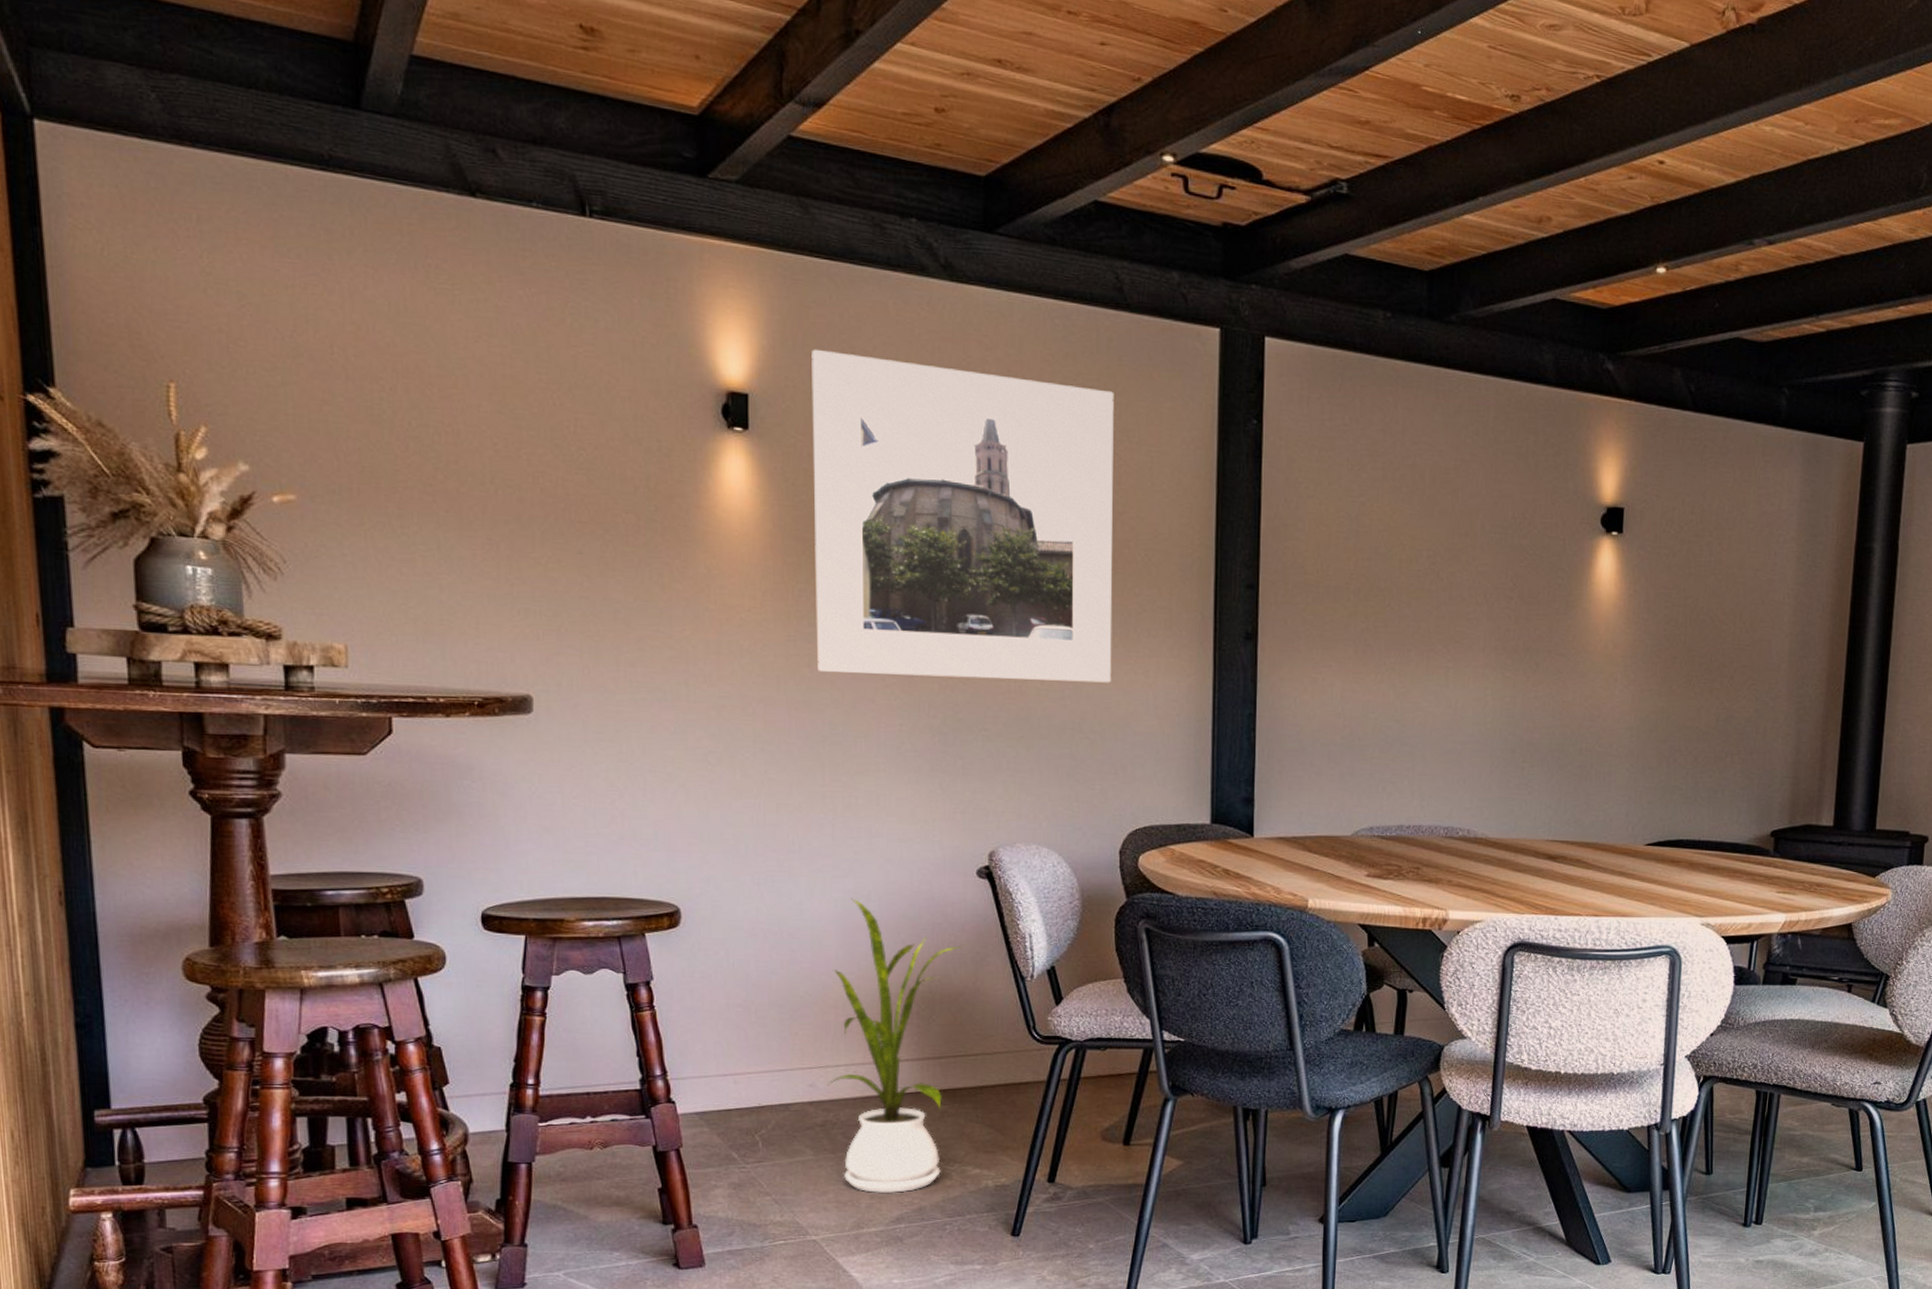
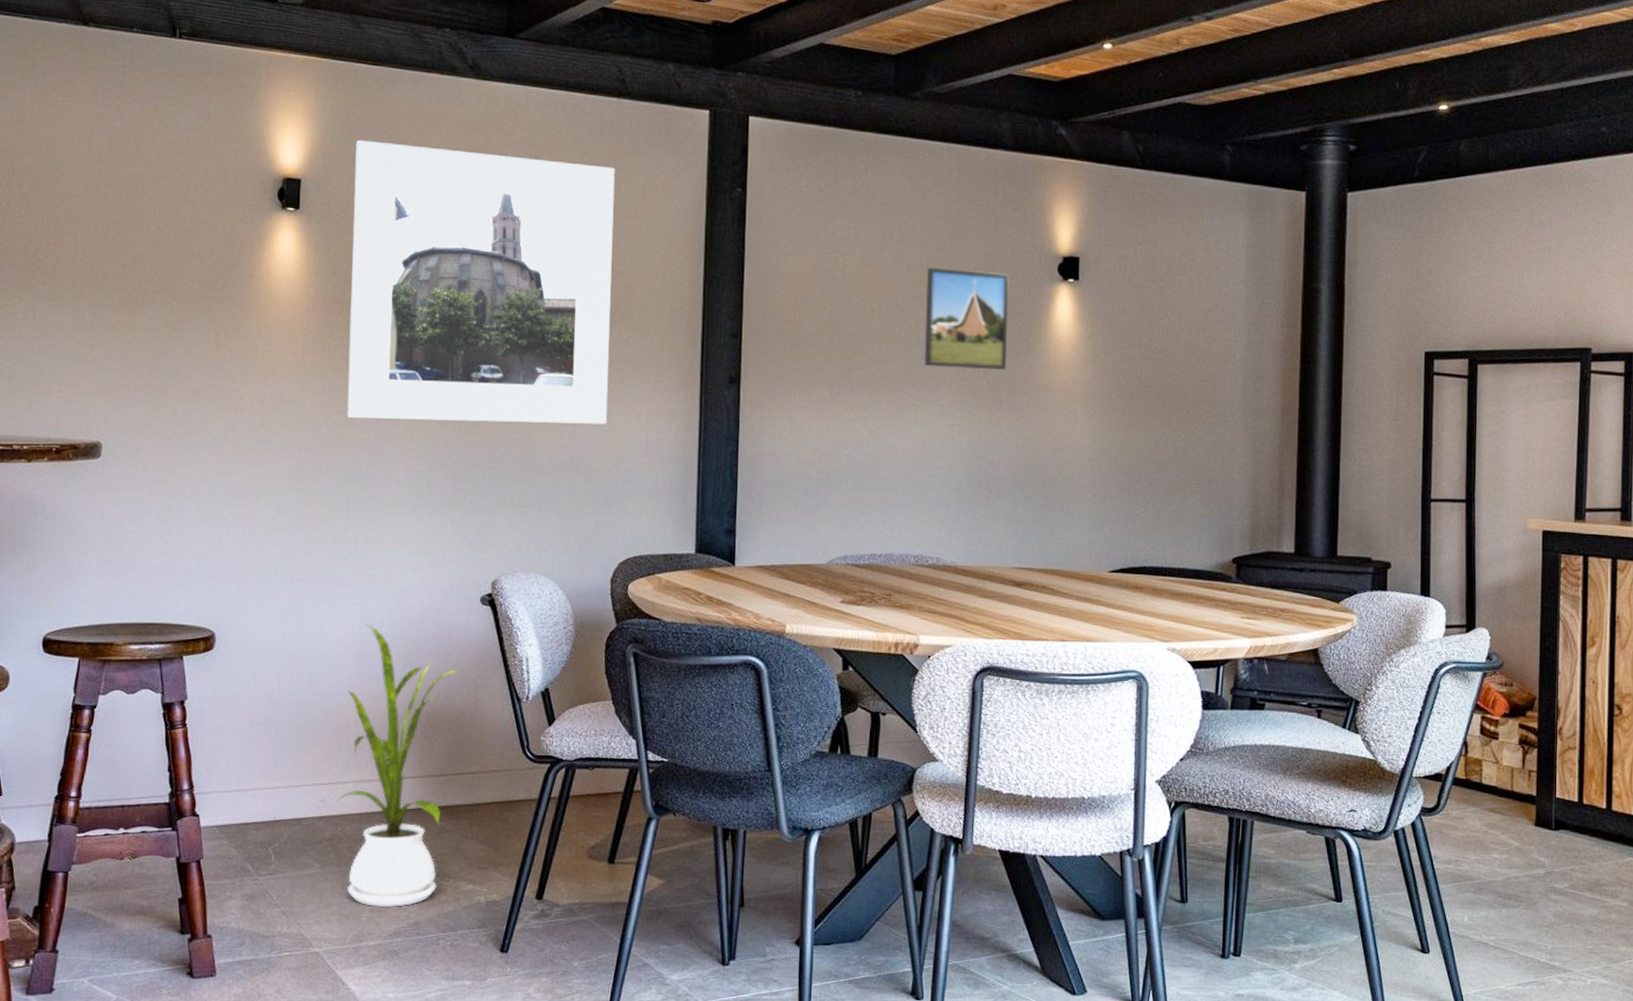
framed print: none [1456,514,1549,630] -> present [924,267,1010,370]

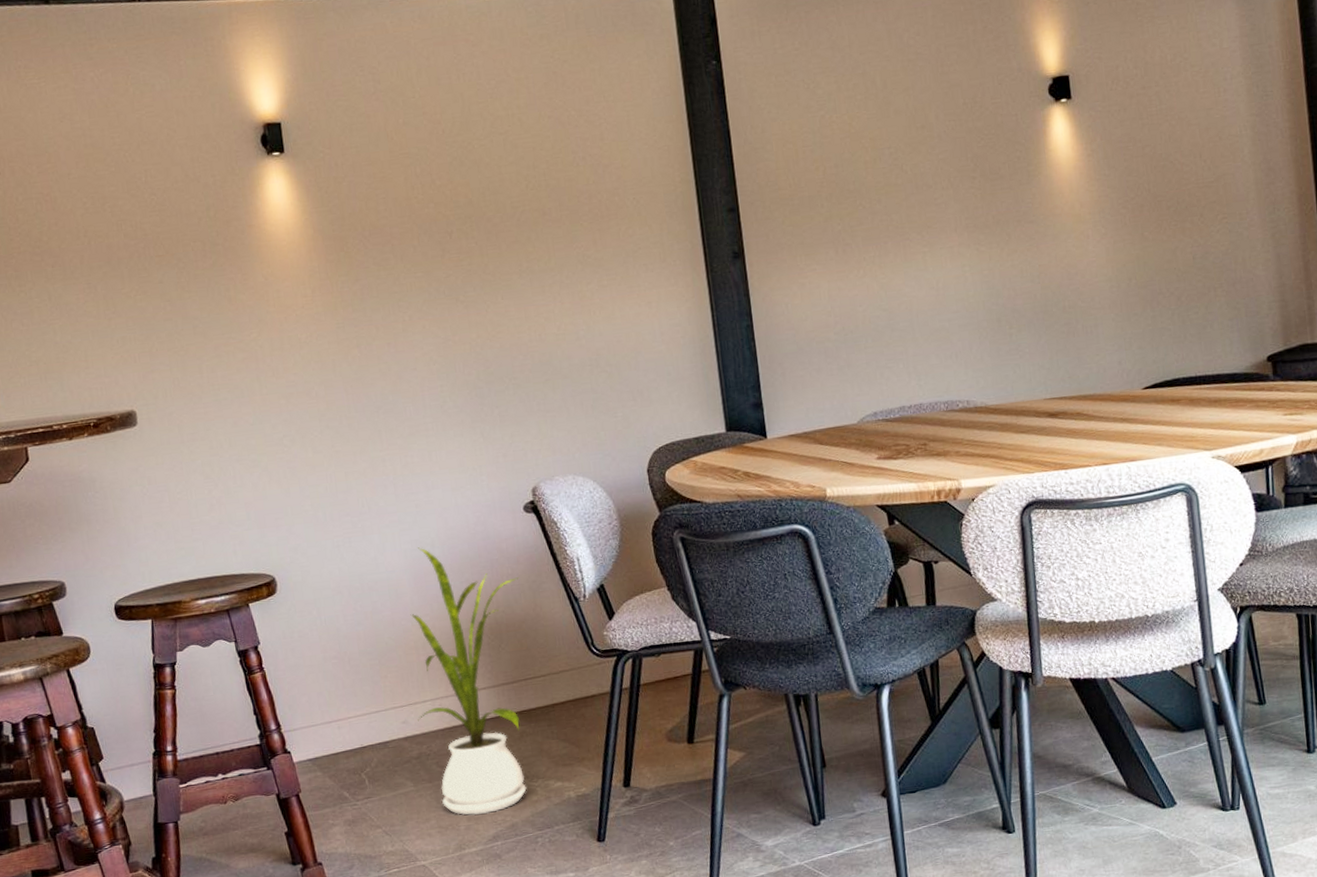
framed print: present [347,139,615,425] -> none [328,60,619,351]
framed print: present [924,267,1010,370] -> none [915,104,1009,211]

